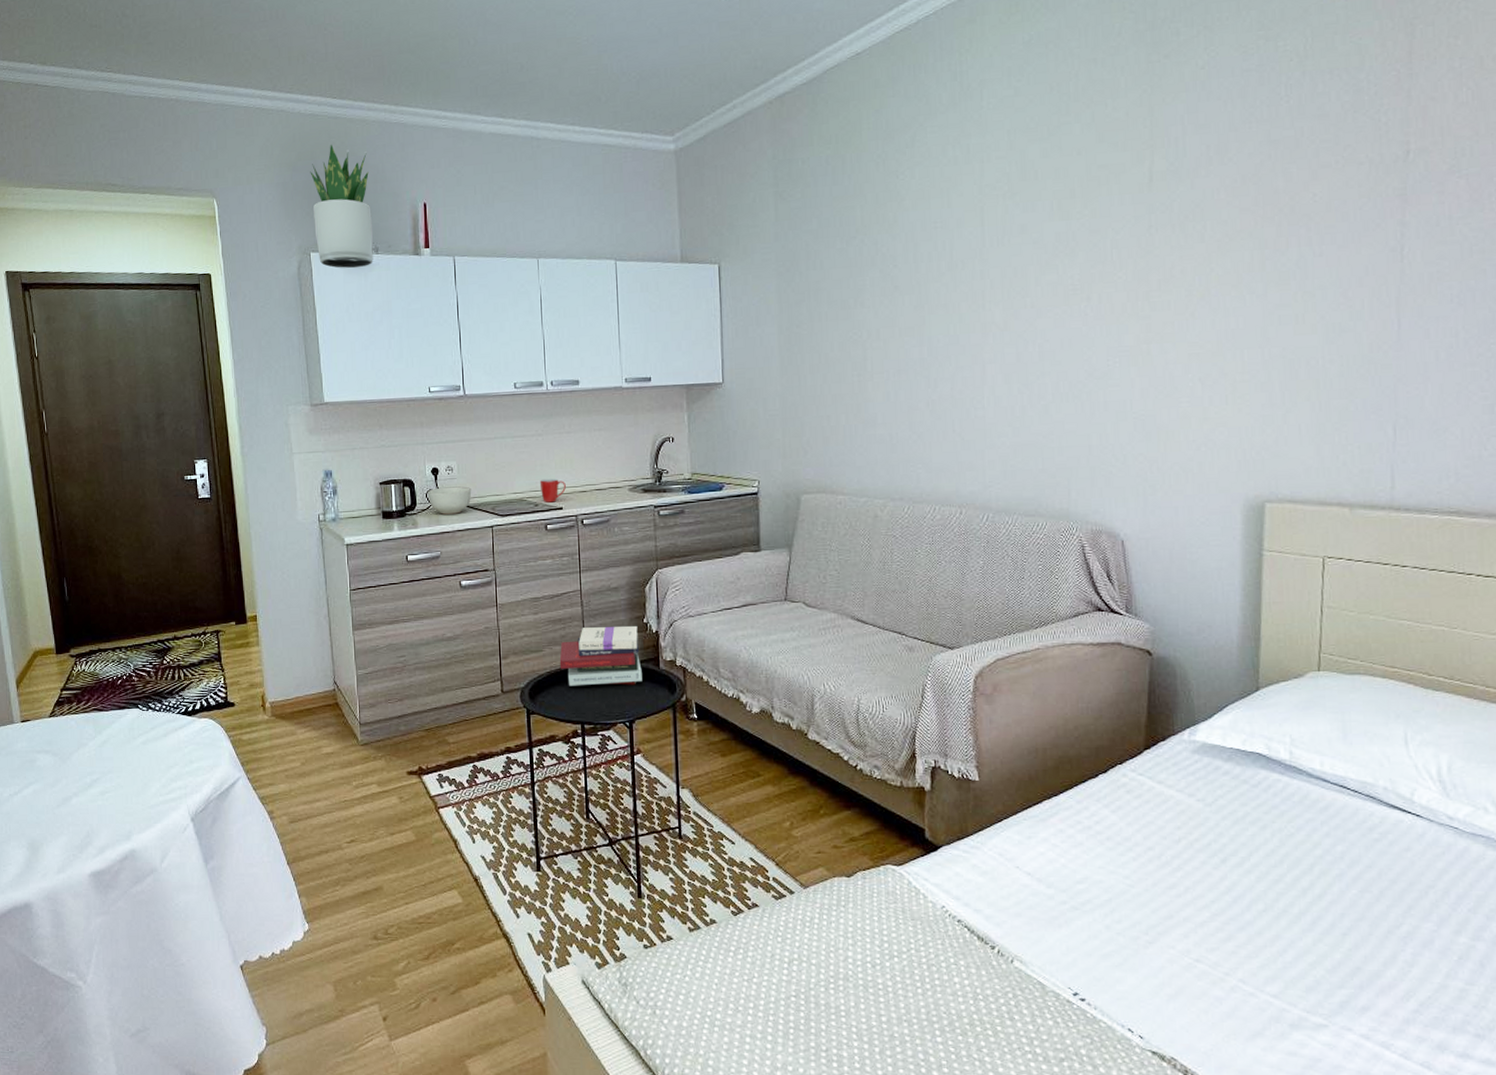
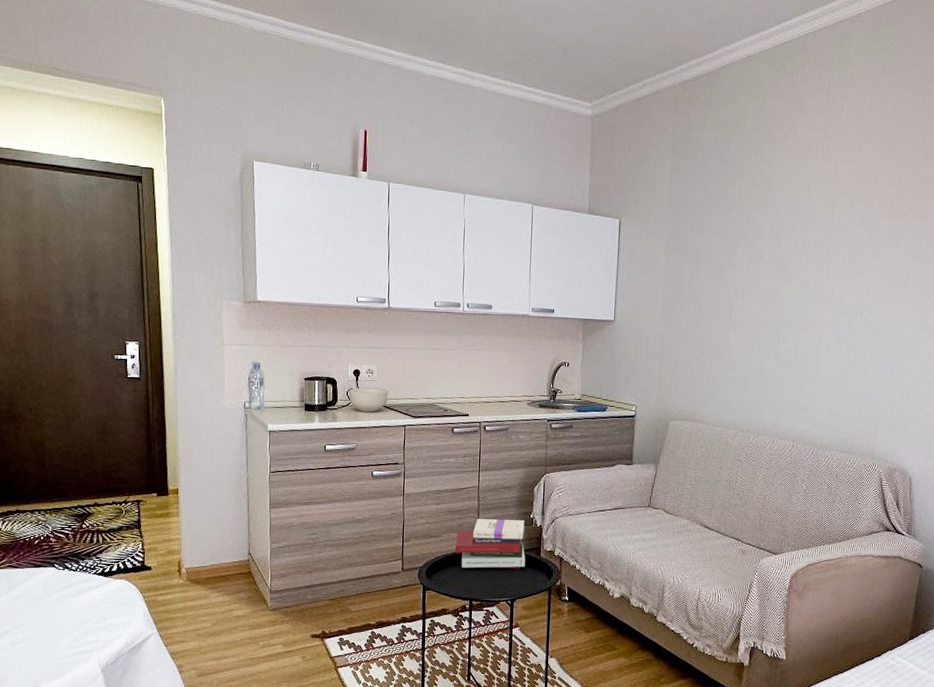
planter: present [310,144,374,268] -> none [258,63,315,181]
mug: present [539,478,566,503] -> none [450,388,473,409]

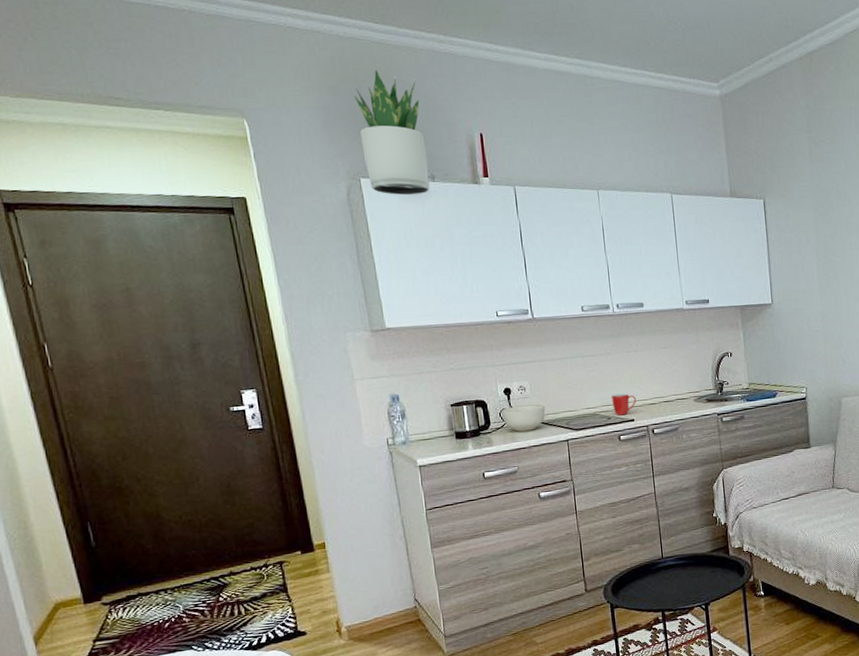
planter: none [258,63,315,181] -> present [354,69,430,195]
mug: none [450,388,473,409] -> present [611,393,636,416]
books: present [455,519,525,570] -> none [638,520,715,579]

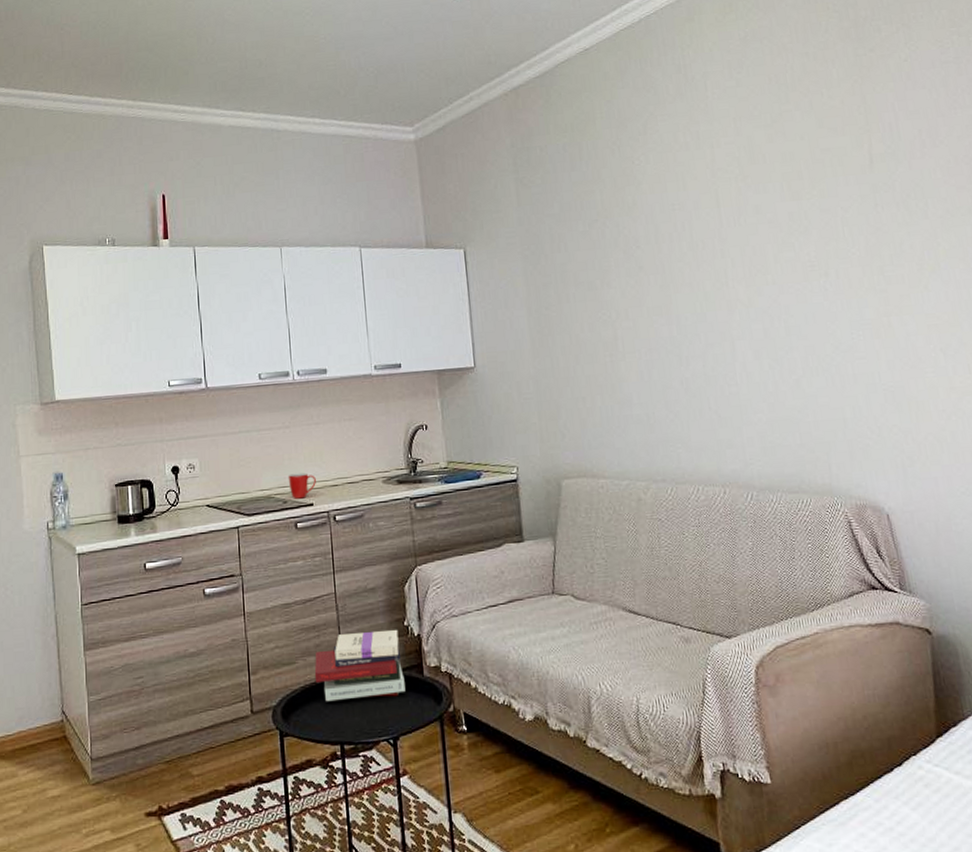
planter: present [354,69,430,195] -> none [44,138,110,261]
bowl: present [500,404,546,432] -> none [167,485,216,517]
books: none [638,520,715,579] -> present [314,629,406,702]

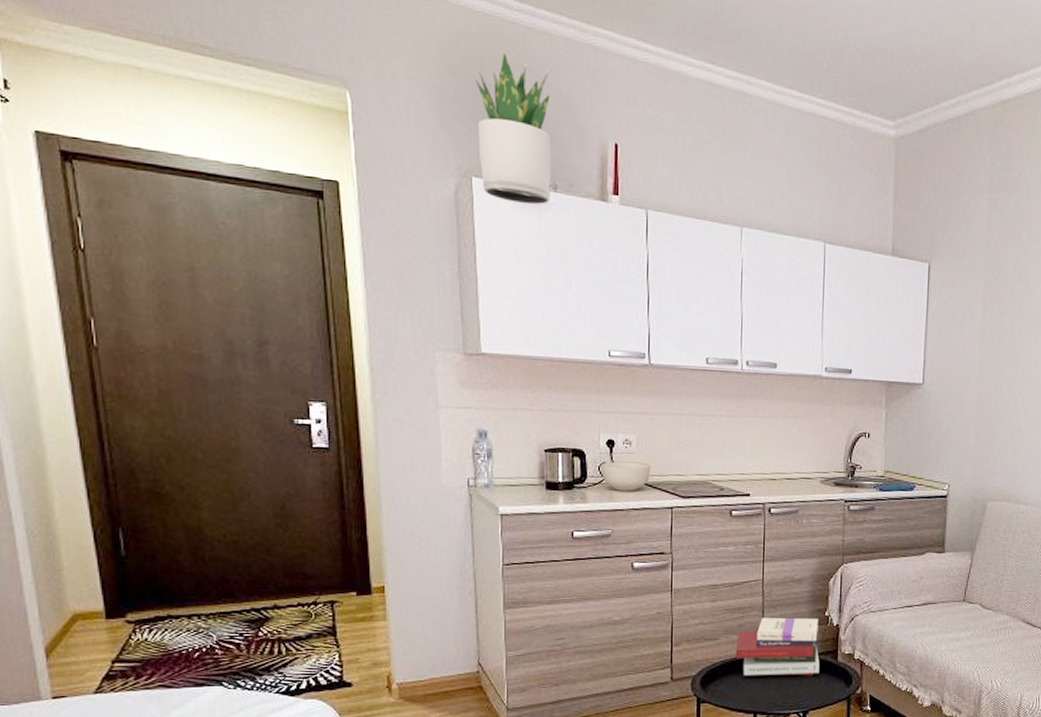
planter: none [44,138,110,261] -> present [476,53,552,204]
bowl: none [167,485,216,517] -> present [600,461,651,491]
mug: present [288,472,316,499] -> none [727,462,755,488]

